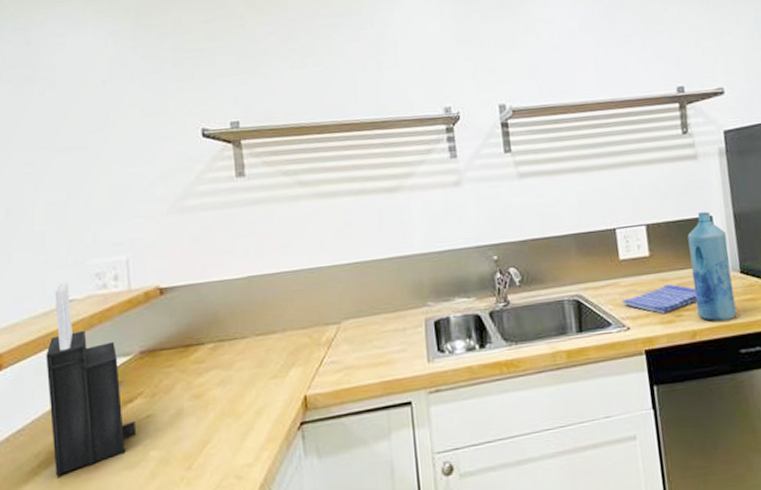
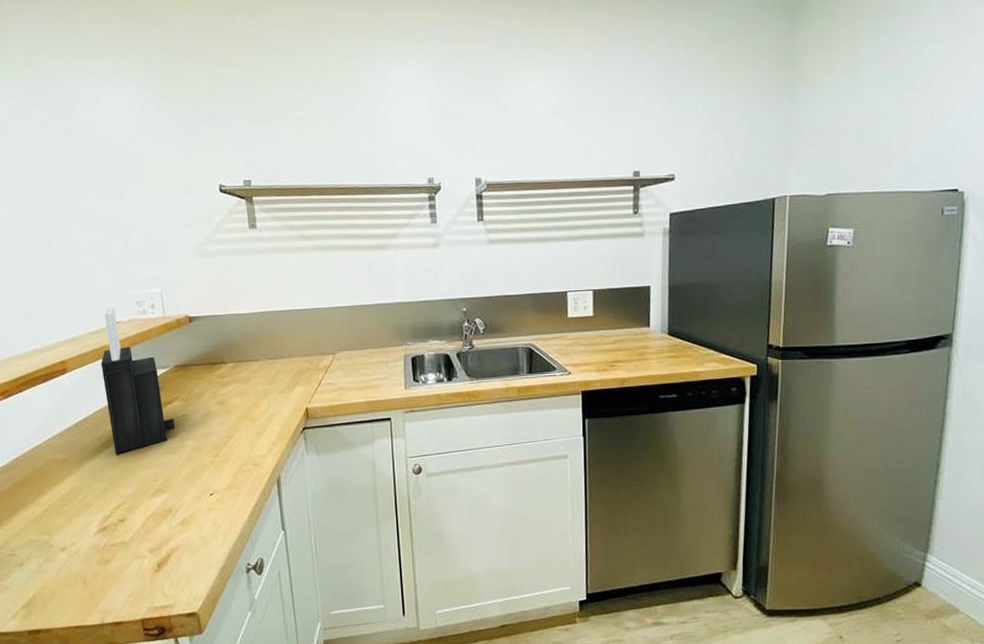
dish towel: present [622,284,697,314] -> none [566,340,629,364]
bottle: present [687,212,737,322] -> none [627,282,661,373]

